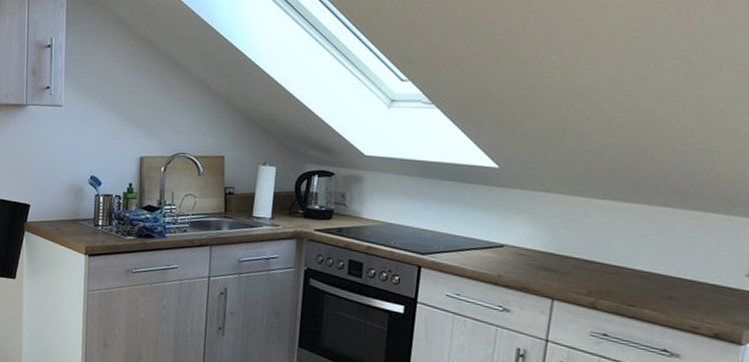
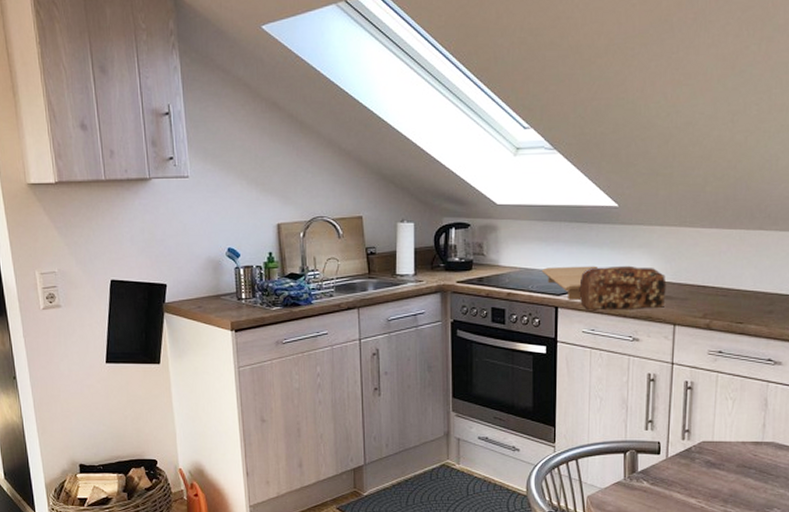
cutting board: none [406,224,469,262] -> present [541,266,598,300]
bread loaf: none [445,228,548,281] -> present [579,265,667,311]

